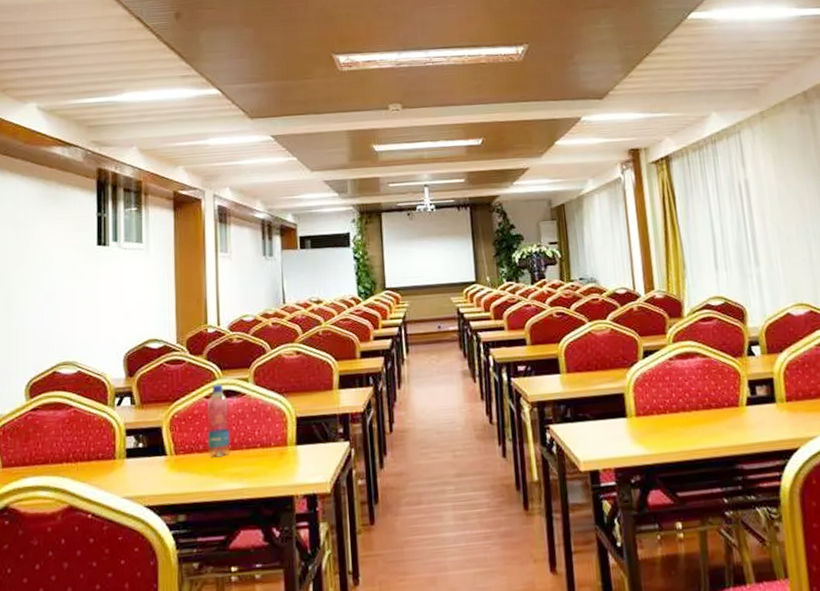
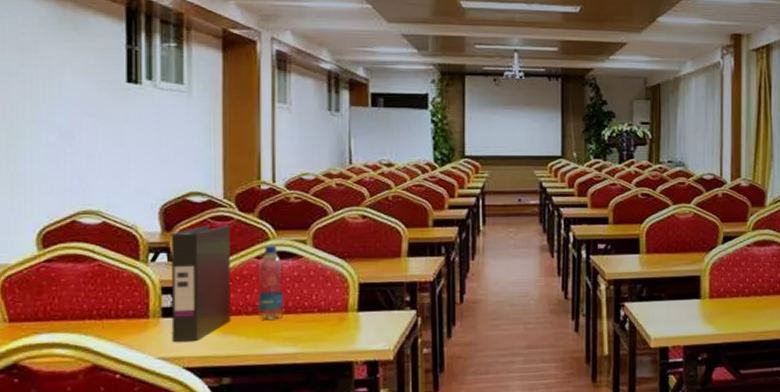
binder: none [134,368,185,482] -> present [171,225,231,342]

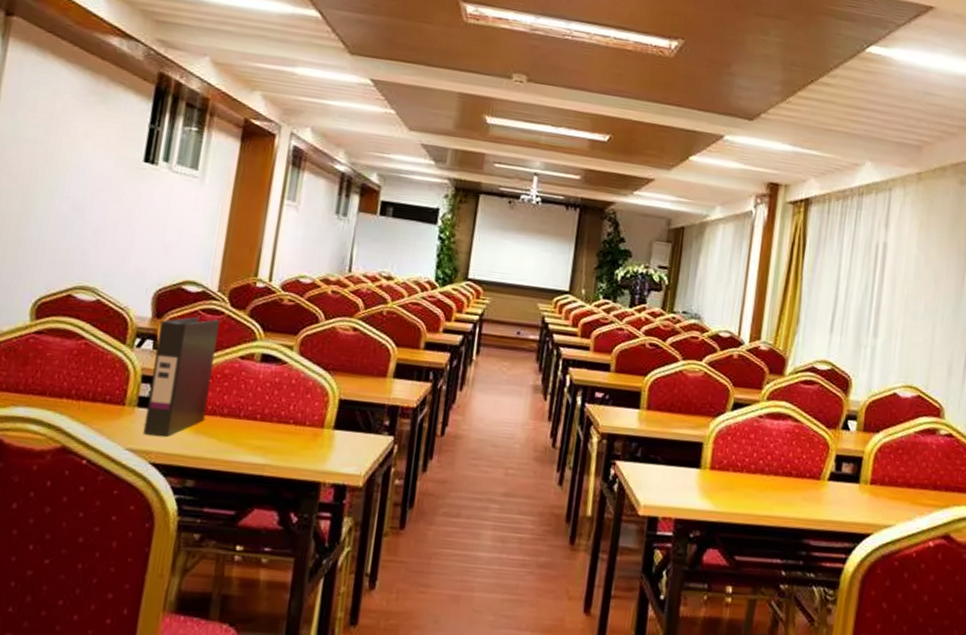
bottle: present [257,246,284,321] -> none [233,346,267,426]

